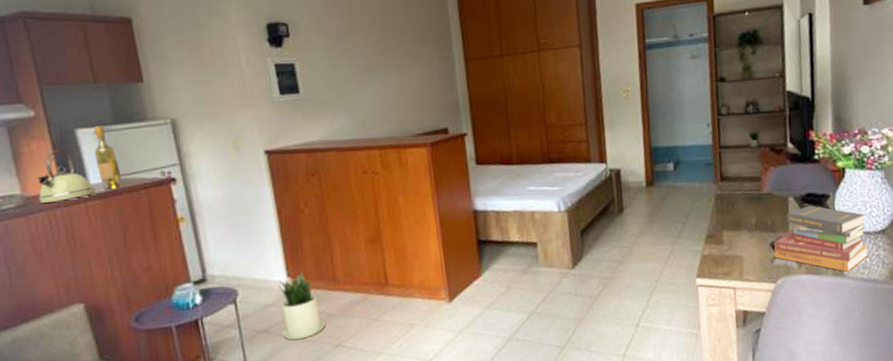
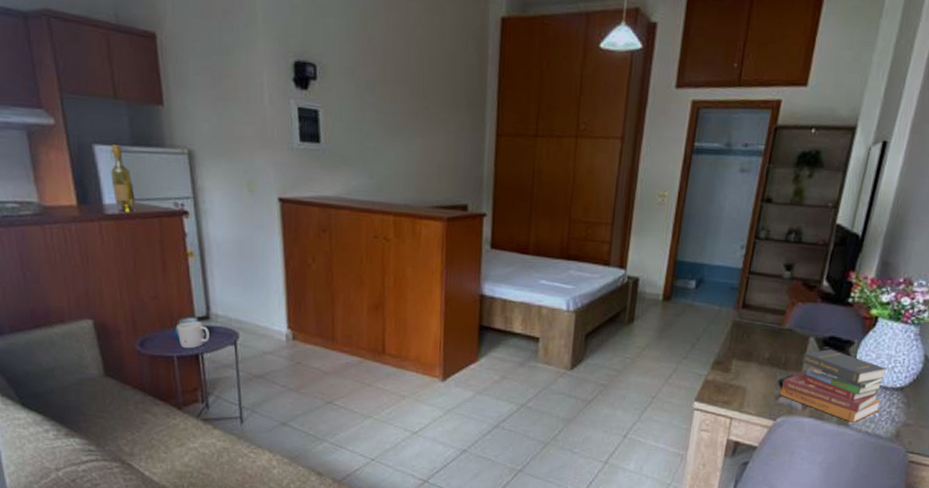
kettle: present [37,149,97,204] -> none [54,162,111,217]
mug: none [172,286,208,317] -> present [177,321,209,349]
planter: present [279,273,325,341] -> none [278,327,319,391]

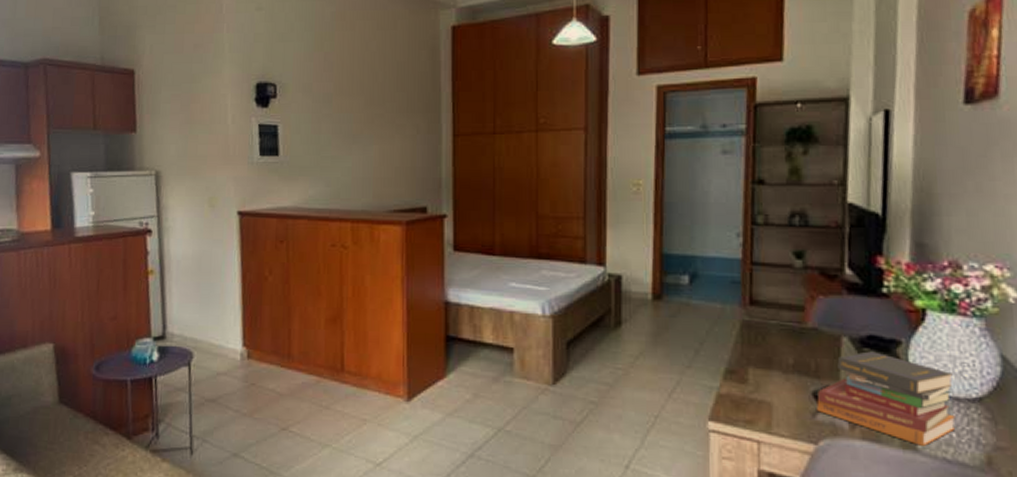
bottle: present [110,145,137,213] -> none [83,171,105,235]
mug: present [177,321,209,349] -> none [132,341,164,372]

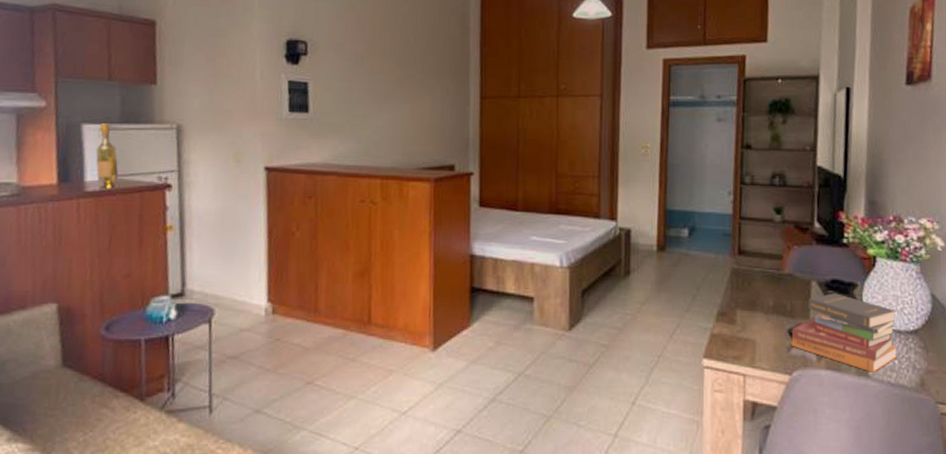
bottle: none [83,171,105,235] -> present [95,123,119,189]

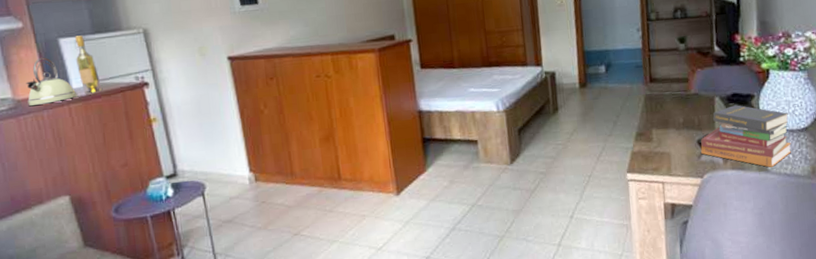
kettle: none [33,142,91,196] -> present [26,57,79,107]

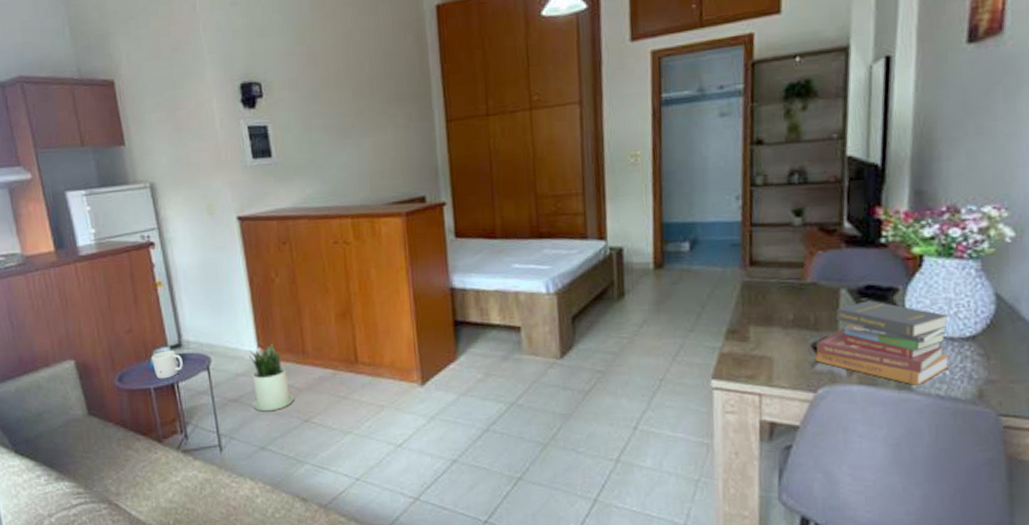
kettle: present [26,57,79,107] -> none [34,211,85,264]
bottle: present [74,35,102,94] -> none [81,189,108,252]
mug: none [147,180,179,208] -> present [151,350,183,379]
planter: none [242,168,284,230] -> present [249,344,294,412]

